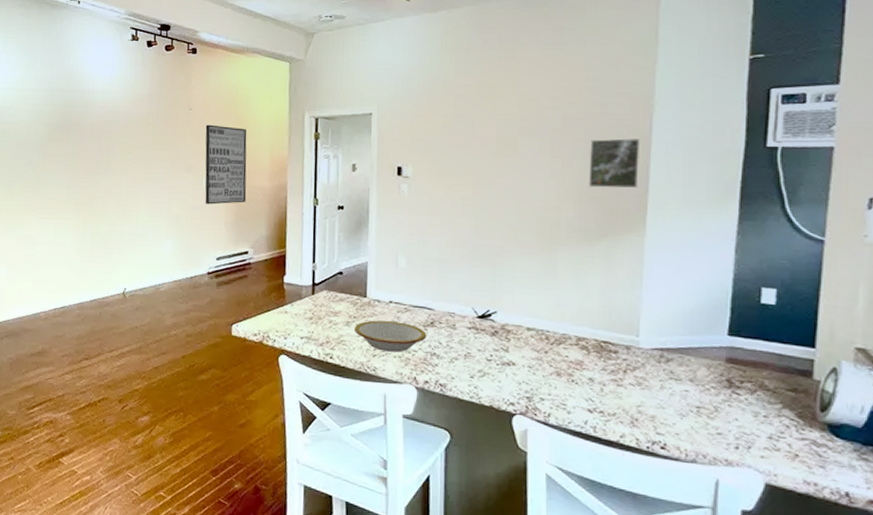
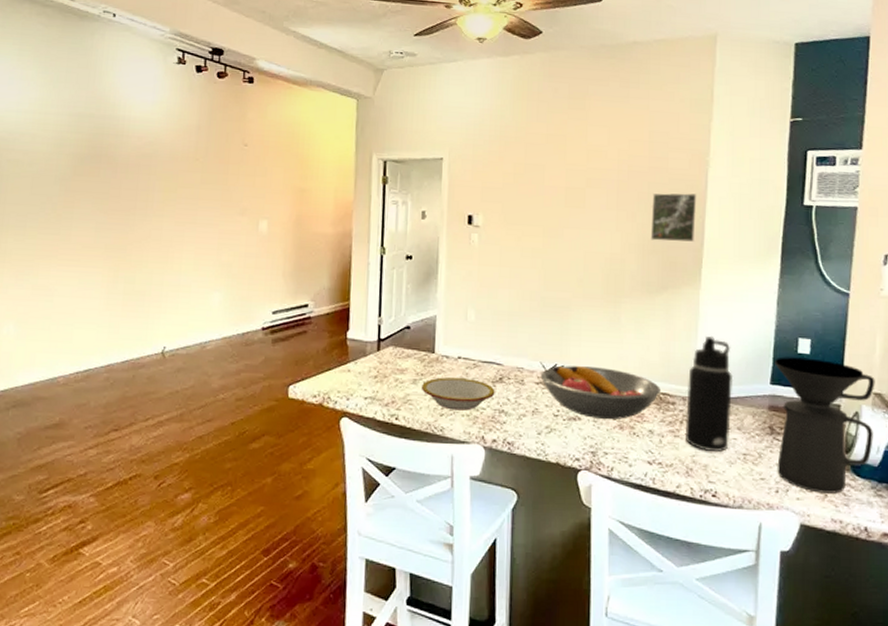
wall art: present [205,124,247,205] -> none [260,163,309,252]
fruit bowl: none [472,311,601,367] -> present [540,366,660,420]
water bottle: none [629,284,684,404] -> present [685,335,734,453]
coffee maker: none [733,307,858,454] -> present [775,357,875,494]

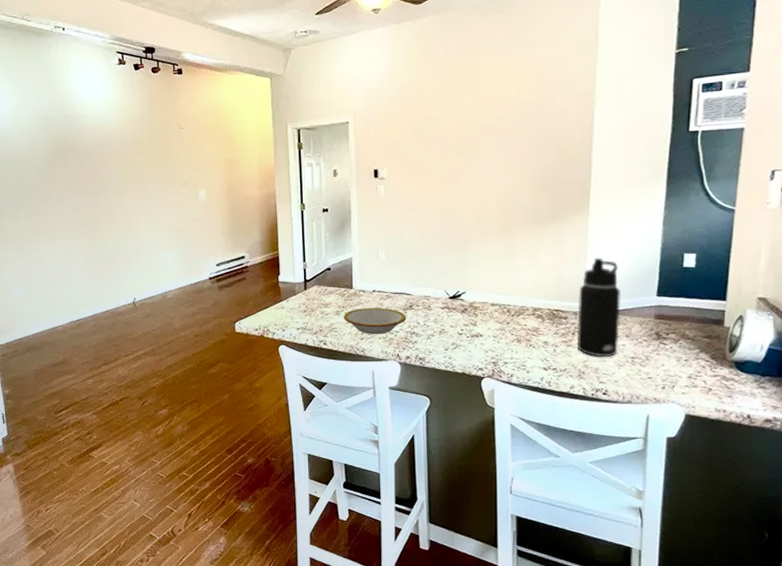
fruit bowl: present [540,366,660,420] -> none [445,291,553,335]
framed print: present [650,193,697,242] -> none [540,131,584,177]
coffee maker: present [775,357,875,494] -> none [661,271,760,387]

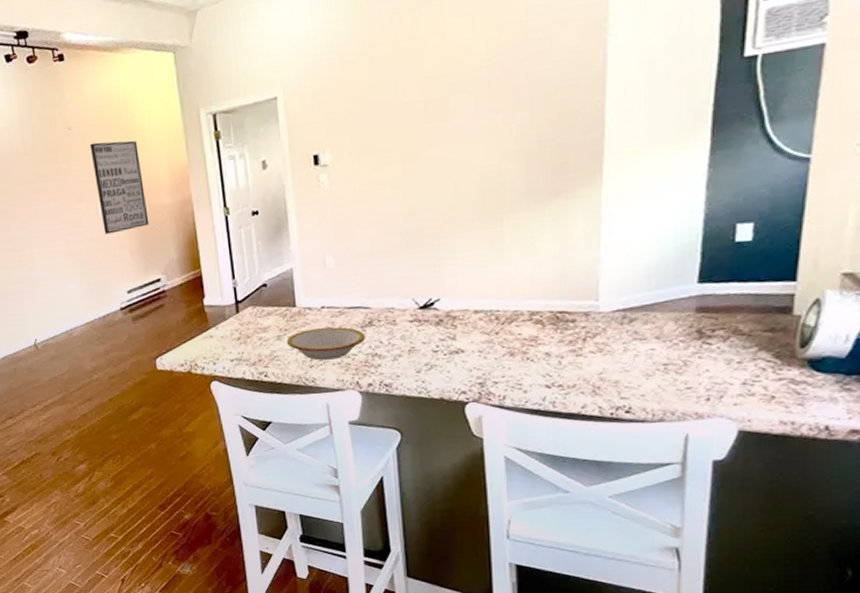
wall art: none [196,141,239,216] -> present [89,140,149,235]
water bottle: present [577,257,621,358] -> none [588,239,649,366]

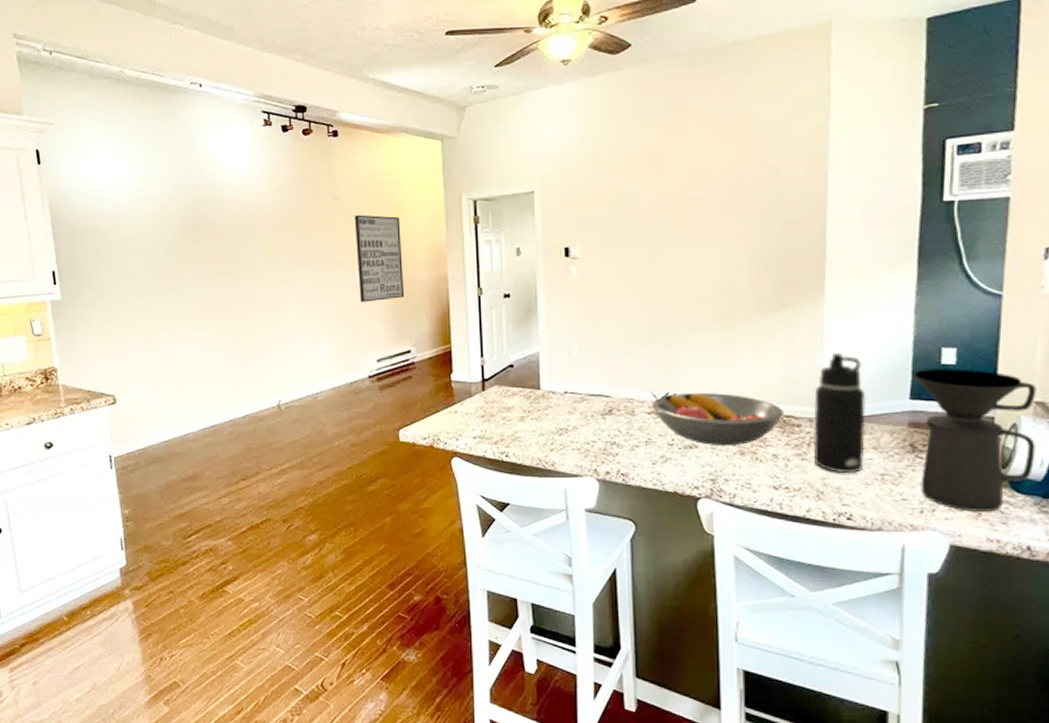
bowl: present [286,327,366,360] -> none [528,413,605,445]
fruit bowl: none [414,294,557,349] -> present [652,393,784,446]
water bottle: none [588,239,649,366] -> present [813,352,867,474]
coffee maker: none [704,244,846,395] -> present [914,368,1037,512]

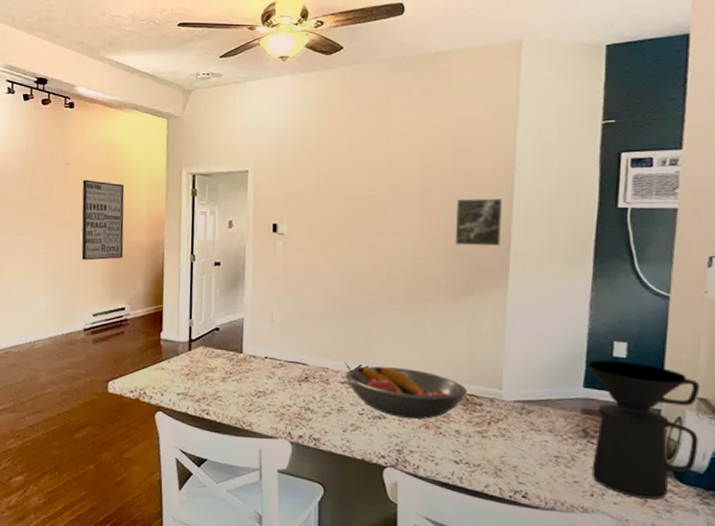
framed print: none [764,201,816,256] -> present [455,198,503,246]
water bottle: present [813,352,867,474] -> none [493,338,544,454]

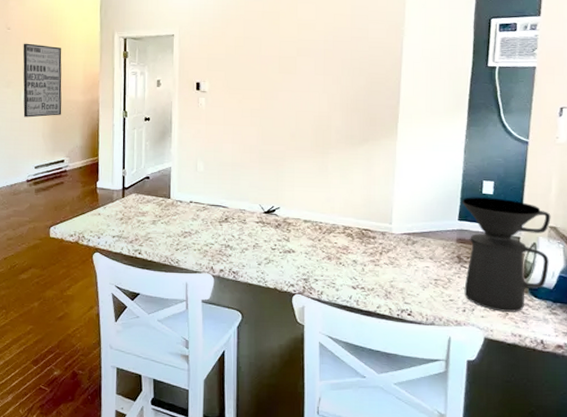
fruit bowl: present [345,366,467,420] -> none [260,207,363,252]
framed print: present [455,198,503,246] -> none [353,59,394,101]

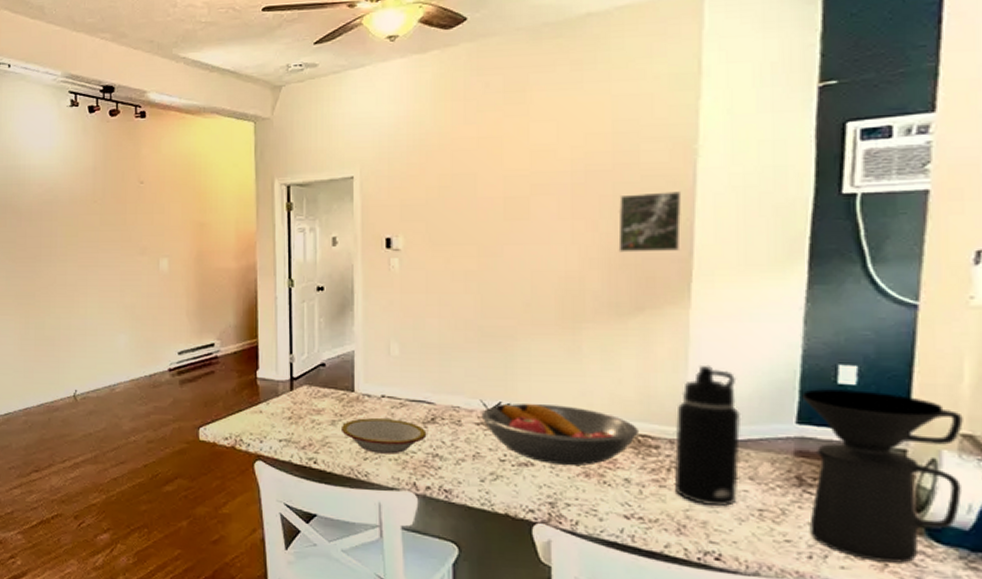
wall art: present [23,43,62,118] -> none [159,199,210,291]
bowl: none [159,219,222,246] -> present [340,418,427,454]
fruit bowl: none [260,207,363,252] -> present [481,404,638,467]
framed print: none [353,59,394,101] -> present [618,191,682,253]
water bottle: none [384,180,426,279] -> present [673,364,742,507]

